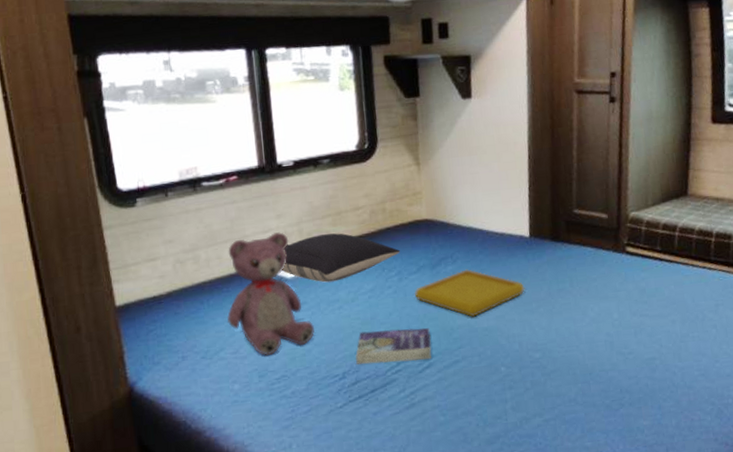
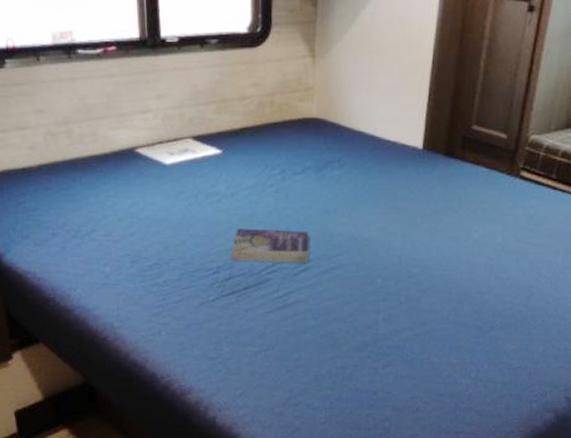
teddy bear: present [227,232,315,356] -> none [100,114,190,242]
pillow: present [282,233,401,283] -> none [160,122,287,173]
serving tray: present [414,269,525,317] -> none [296,176,411,226]

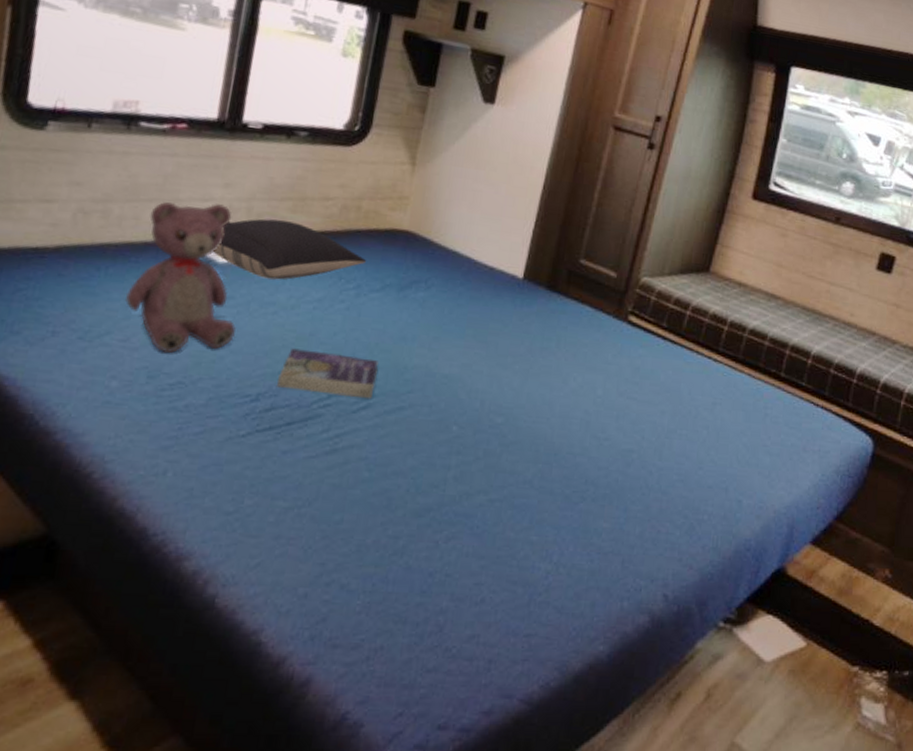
teddy bear: none [100,114,190,242] -> present [125,201,236,354]
pillow: none [160,122,287,173] -> present [213,218,367,280]

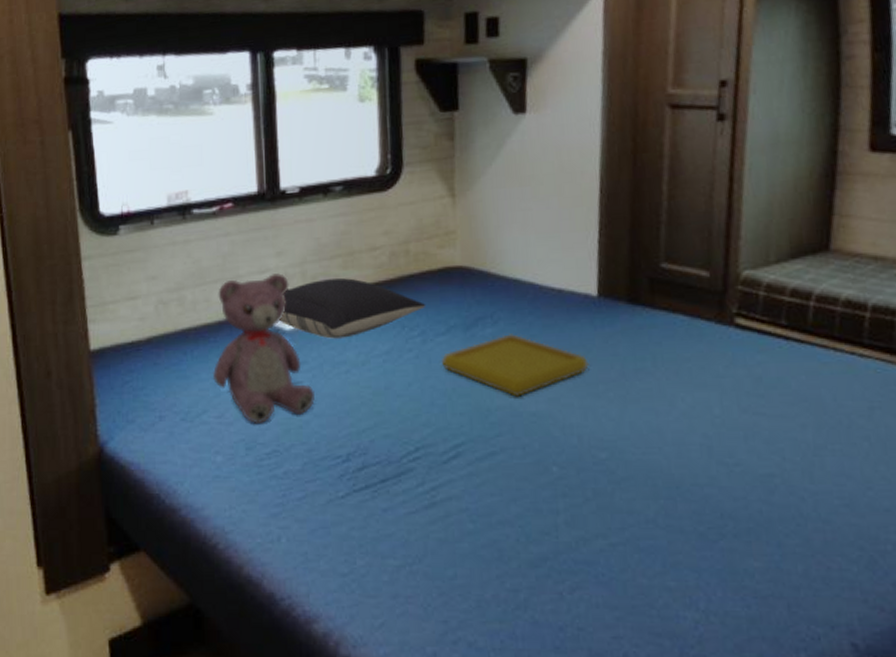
book: present [277,348,378,400] -> none [364,403,461,448]
serving tray: none [369,300,504,359] -> present [441,334,589,397]

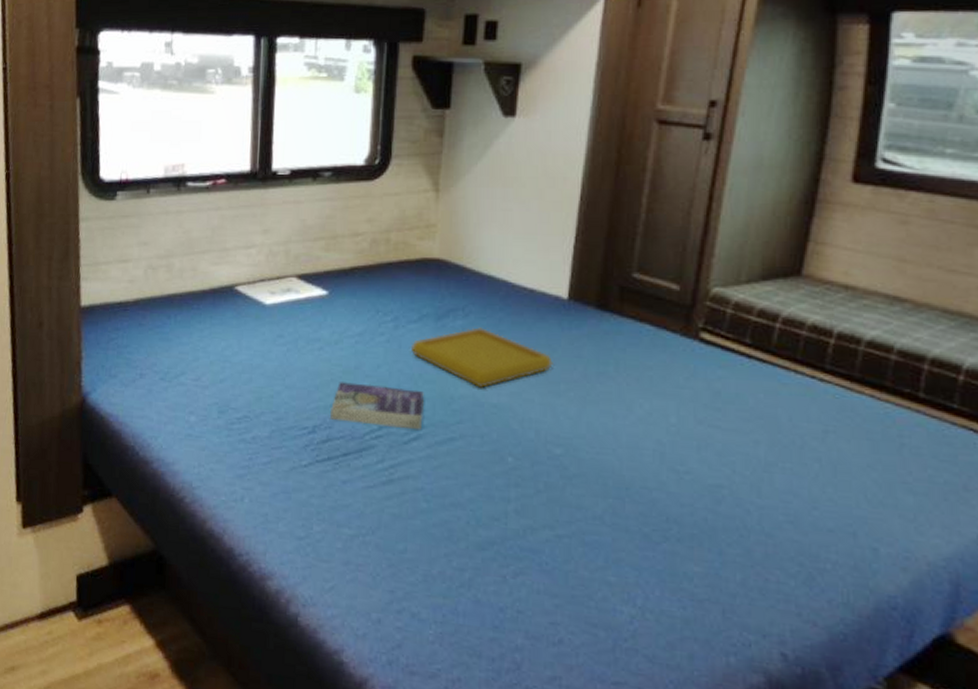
teddy bear: present [213,273,315,425] -> none [193,250,288,390]
pillow: present [279,278,426,339] -> none [260,259,402,317]
book: none [364,403,461,448] -> present [330,382,424,431]

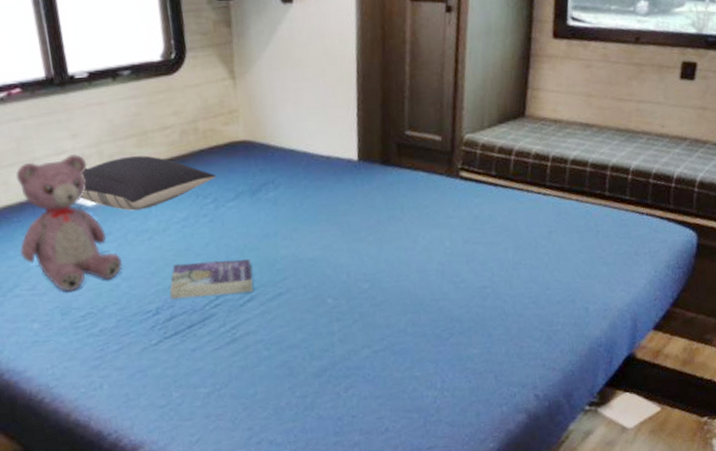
teddy bear: none [193,250,288,390] -> present [15,154,122,292]
pillow: none [260,259,402,317] -> present [81,155,217,211]
serving tray: present [410,327,553,388] -> none [232,195,353,247]

